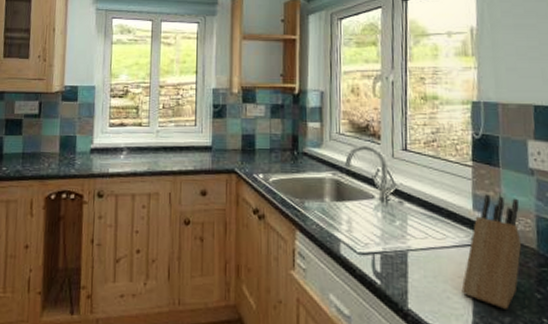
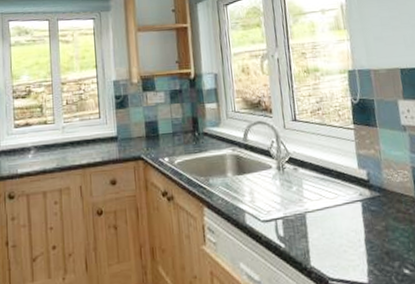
knife block: present [461,194,522,309] -> none [355,152,403,255]

